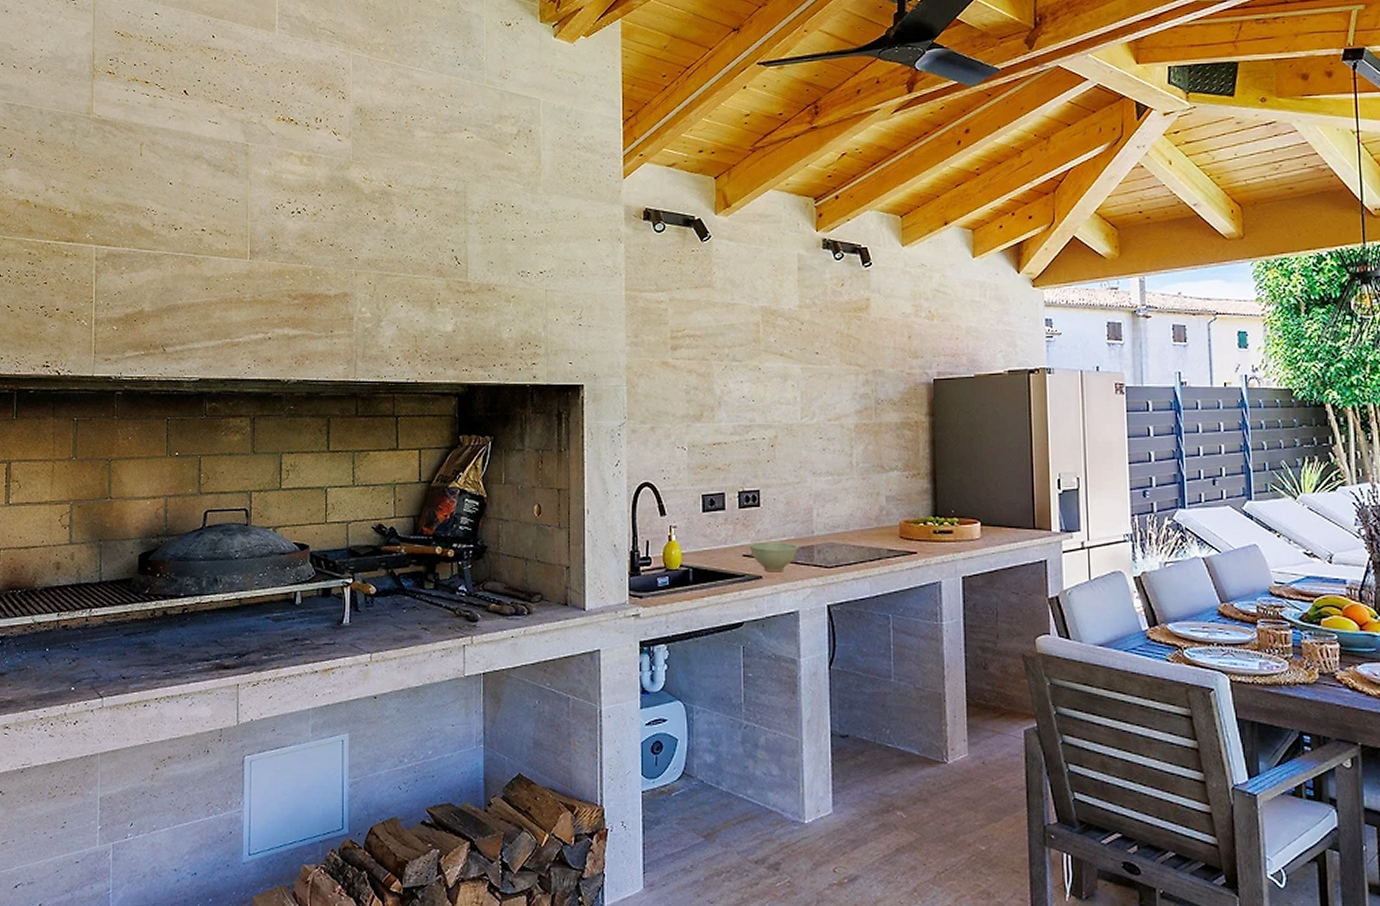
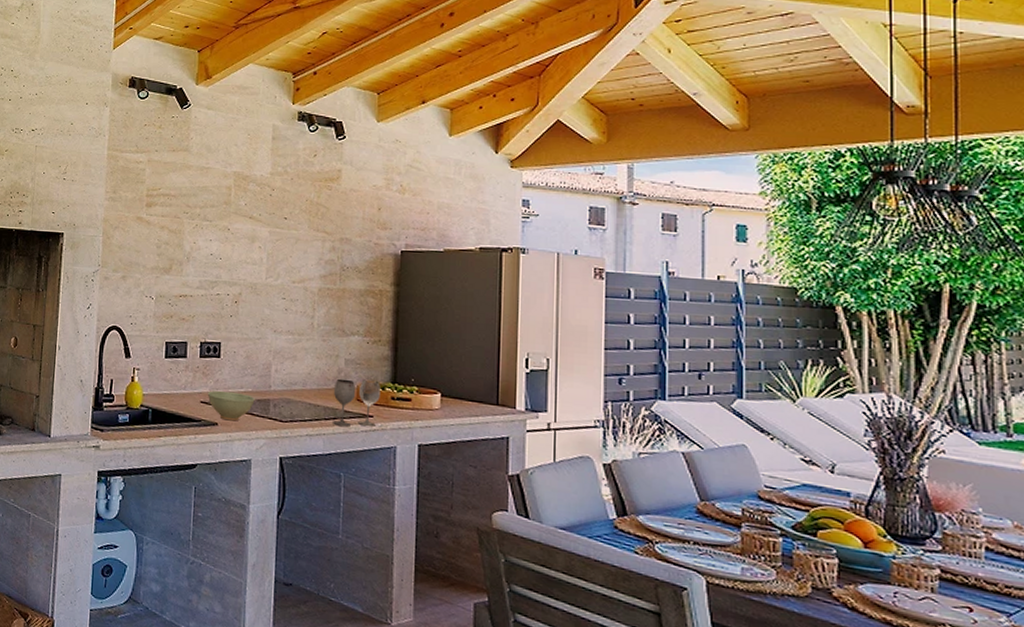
wineglass: none [877,515,922,565] -> present [333,378,380,428]

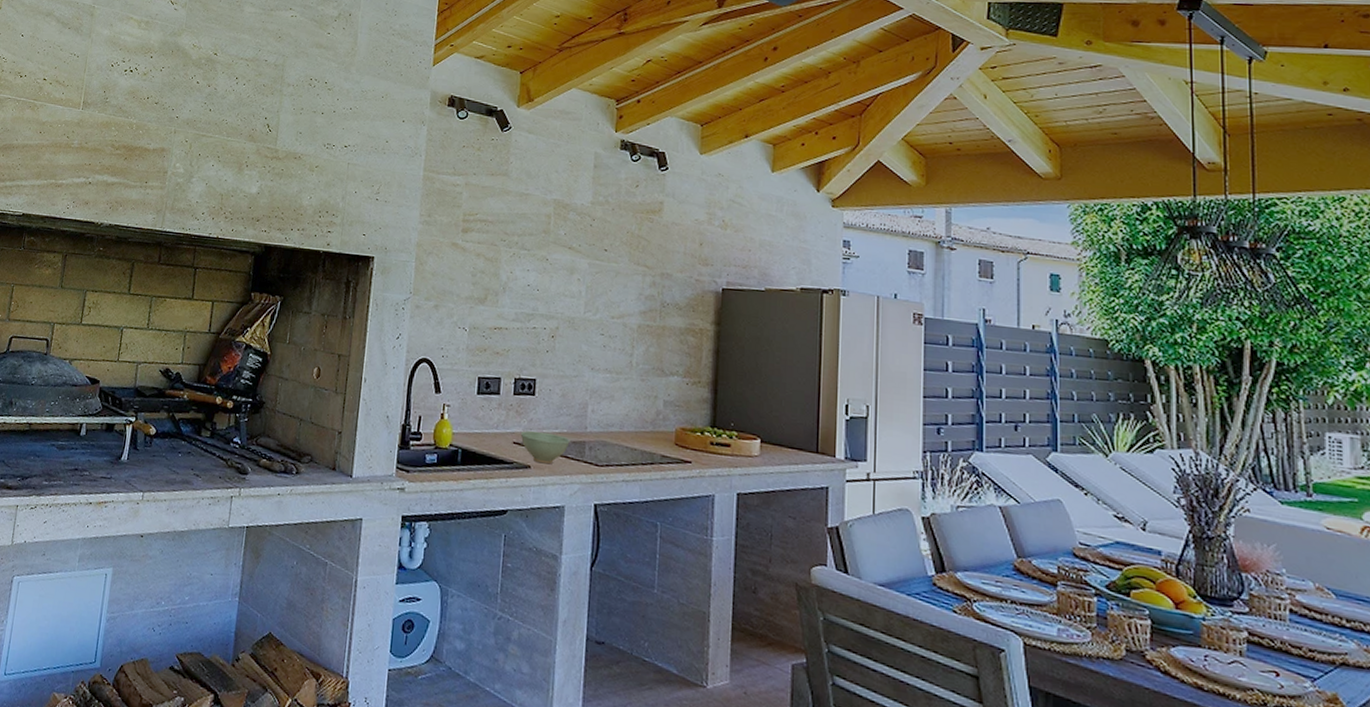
wineglass: present [333,378,380,428] -> none [650,421,699,474]

